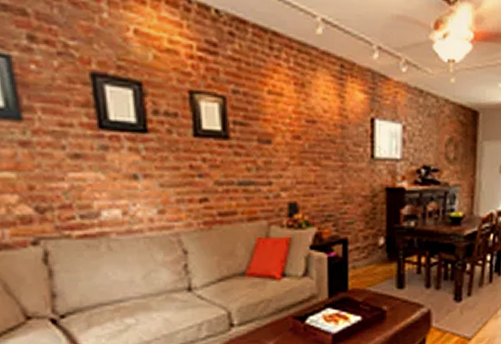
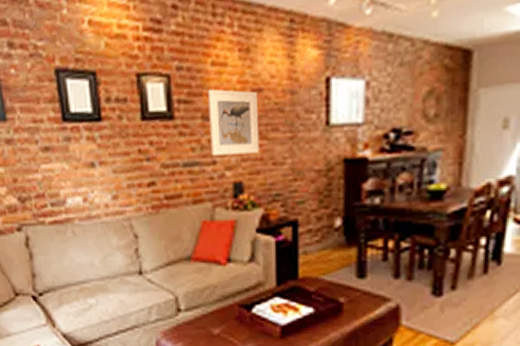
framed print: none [263,115,313,178] -> present [207,89,260,156]

